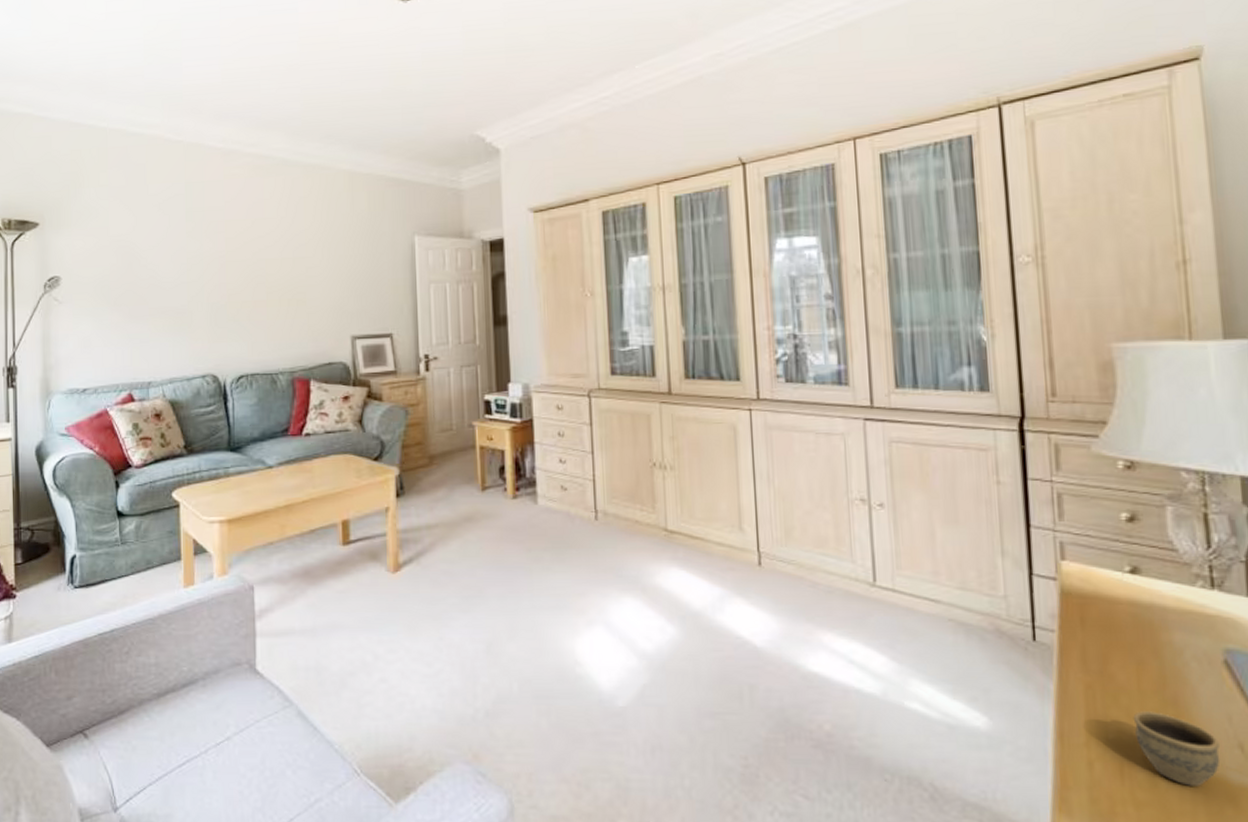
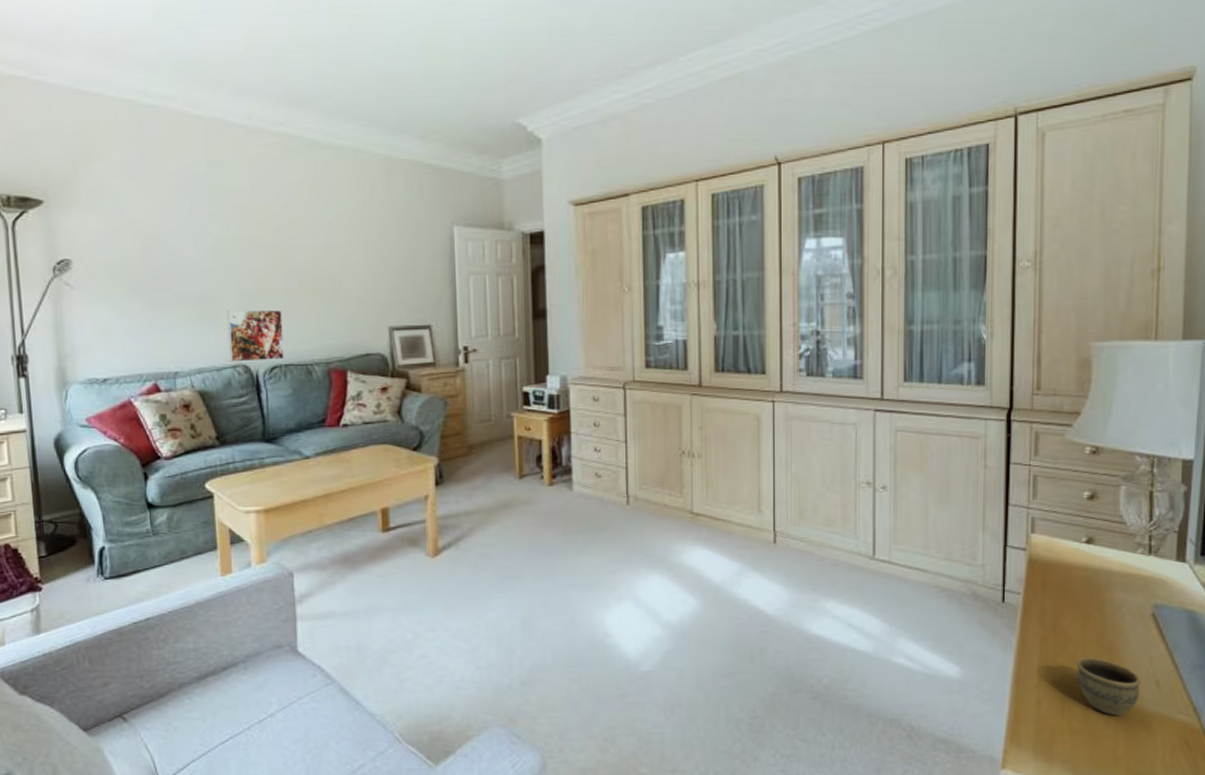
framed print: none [199,320,251,372] -> present [227,309,284,362]

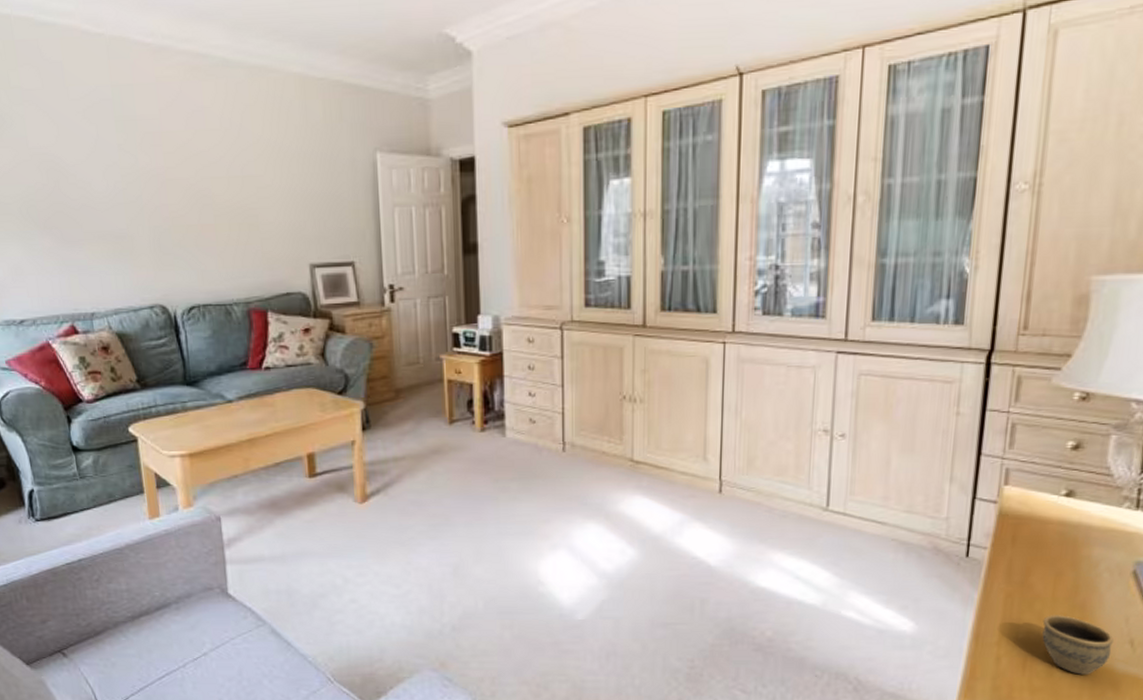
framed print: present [227,309,284,362] -> none [141,246,202,302]

